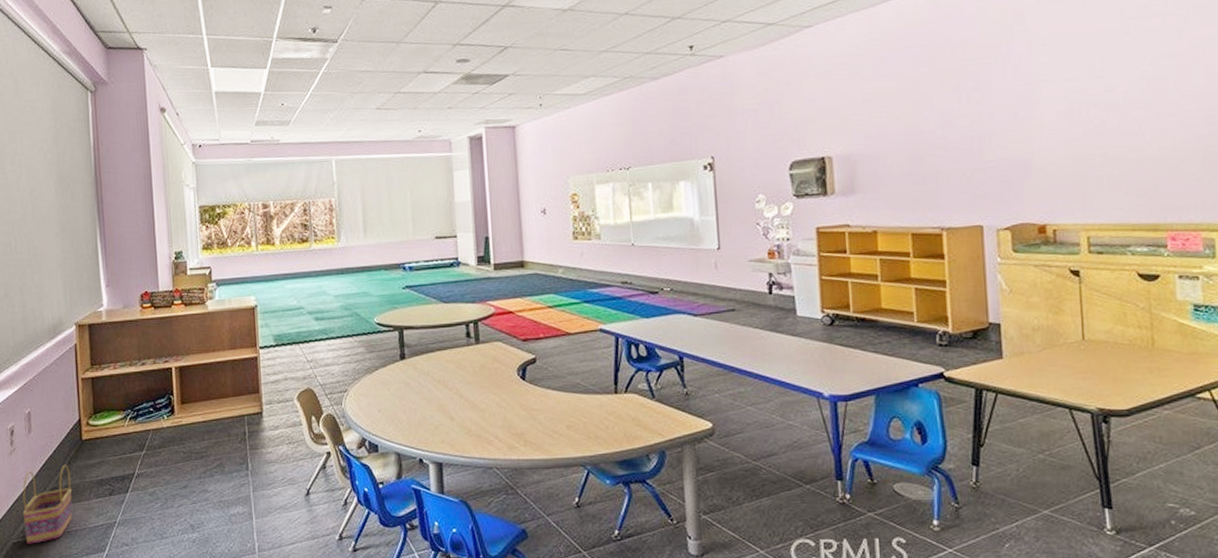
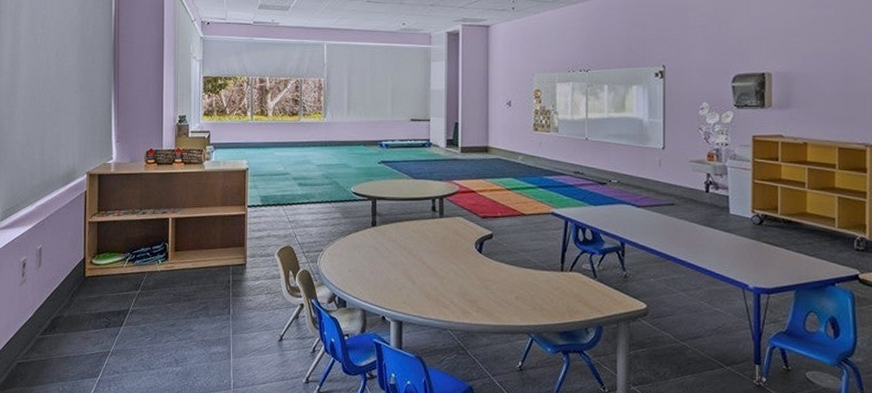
basket: present [22,464,73,544] -> none [28,297,73,366]

